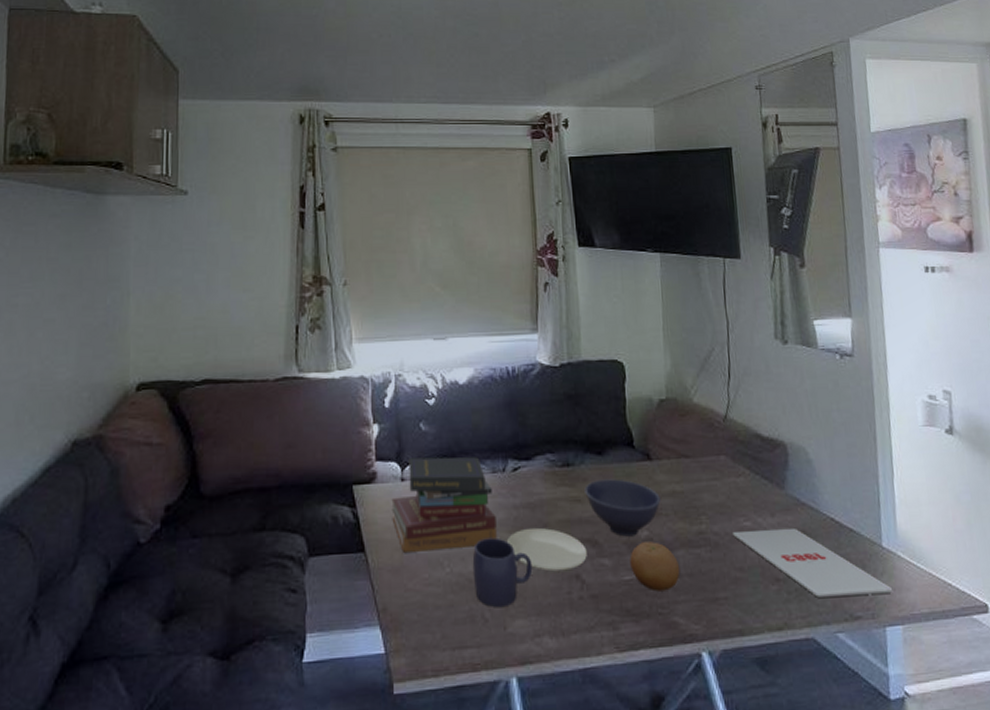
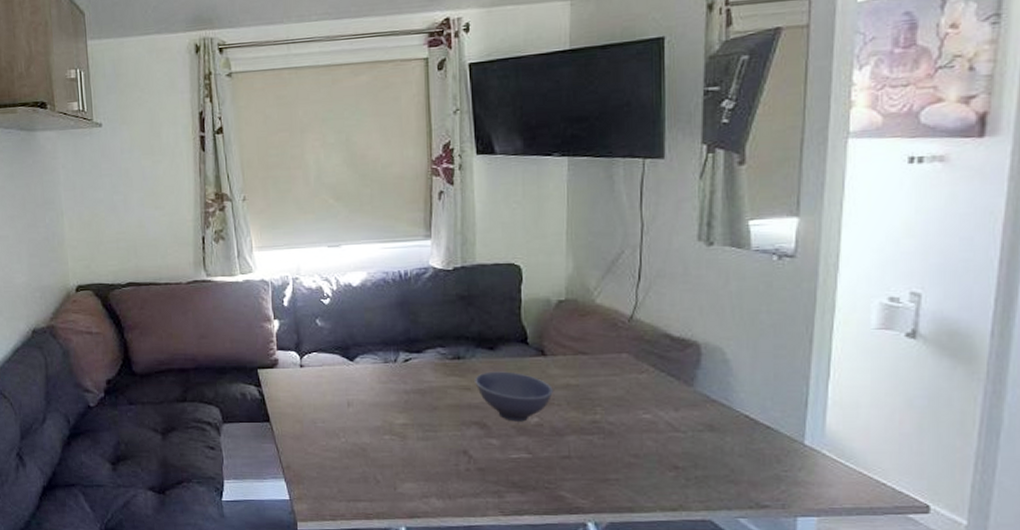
books: present [391,457,497,552] -> none [292,348,388,424]
mug: present [472,537,533,607] -> none [365,416,422,471]
plate: present [506,527,587,572] -> none [397,410,475,447]
fruit: present [630,542,680,592] -> none [518,427,570,469]
magazine: present [733,527,893,598] -> none [630,422,811,487]

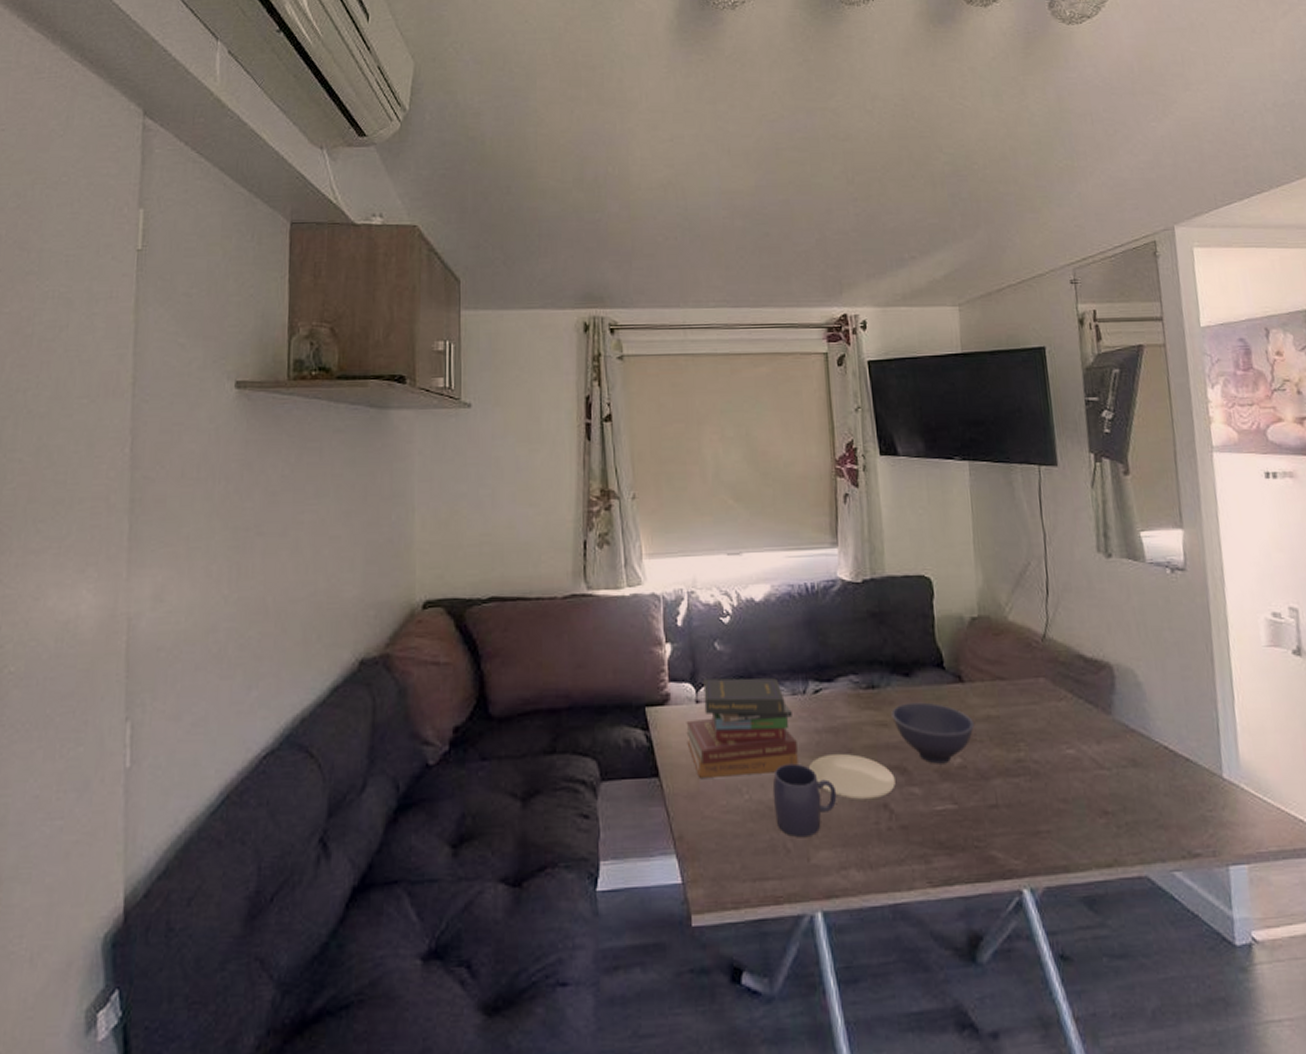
books: none [292,348,388,424] -> present [686,678,798,778]
mug: none [365,416,422,471] -> present [772,763,837,837]
plate: none [397,410,475,447] -> present [808,753,896,800]

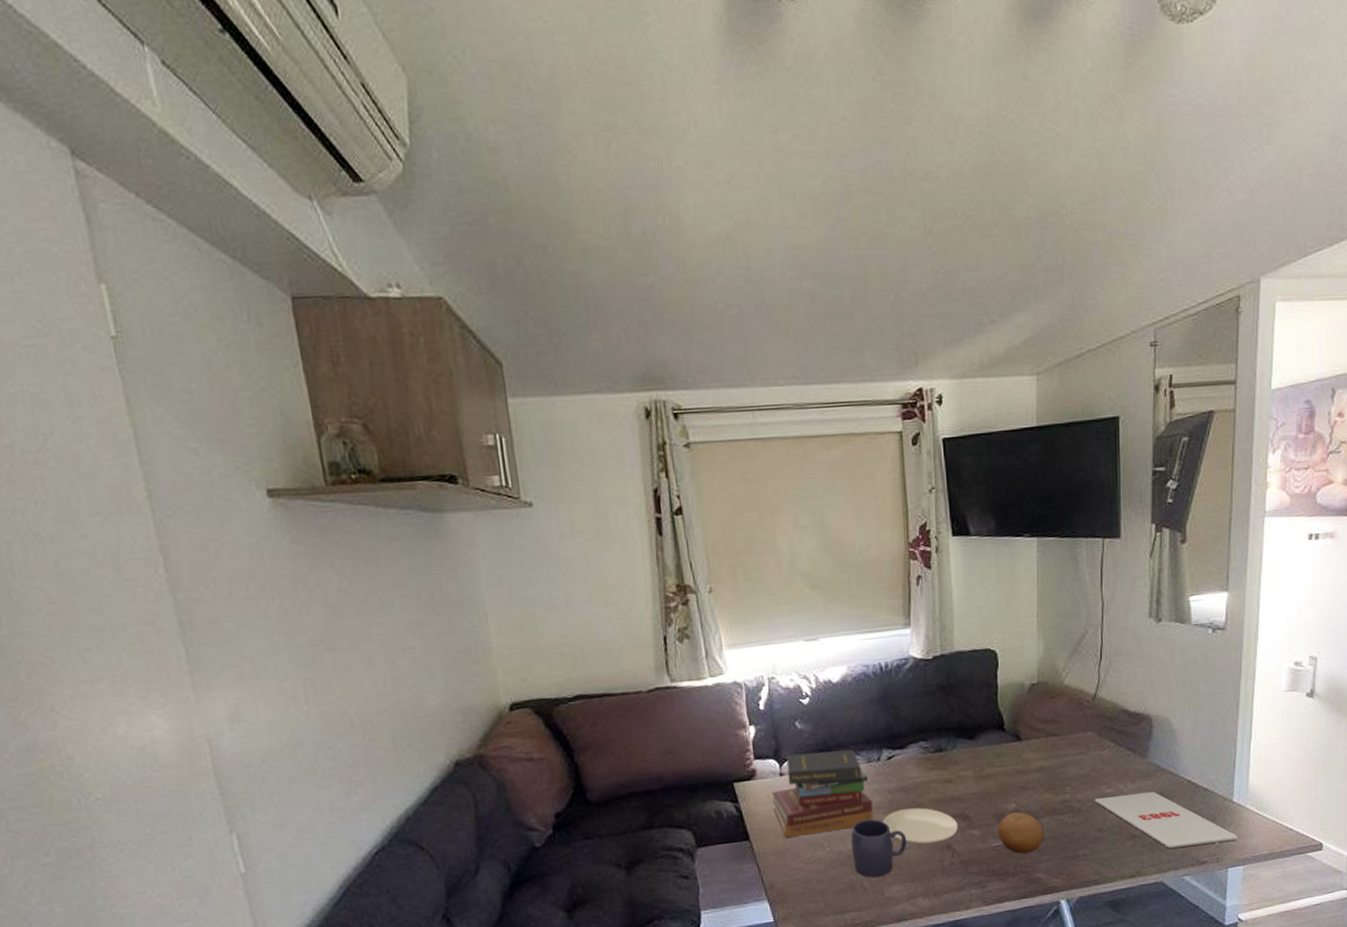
bowl: present [891,702,974,764] -> none [956,759,1028,810]
fruit: none [942,770,998,823] -> present [998,812,1044,854]
magazine: none [1055,756,1237,832] -> present [1095,791,1238,849]

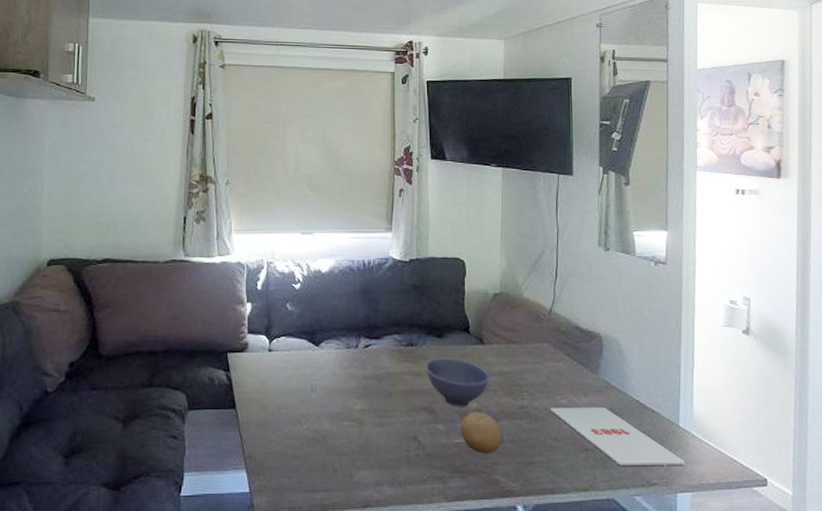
books: present [771,749,873,838] -> none [259,333,348,411]
mug: present [851,819,907,877] -> none [326,402,377,459]
plate: present [882,807,958,844] -> none [356,395,424,433]
bowl: none [956,759,1028,810] -> present [425,358,490,407]

